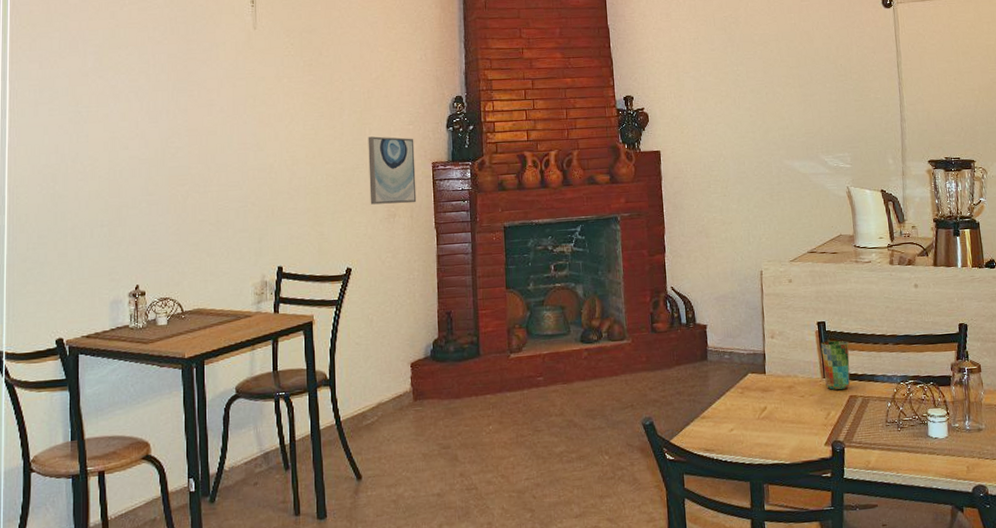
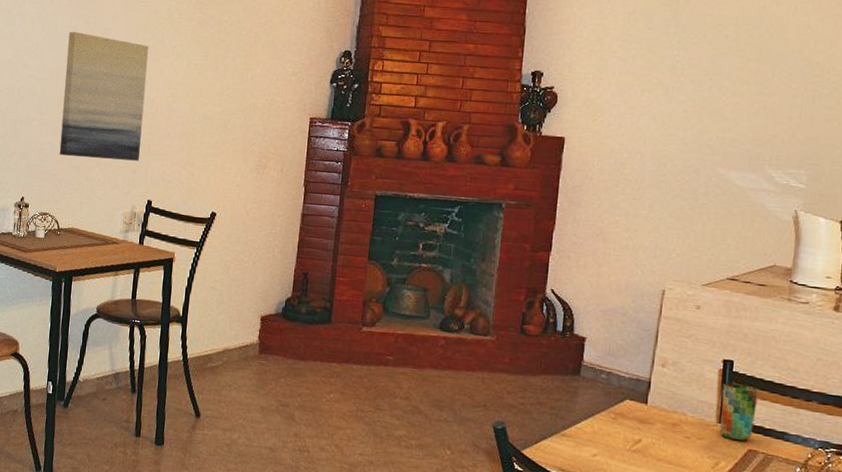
wall art: none [172,106,263,234] -> present [59,32,149,161]
wall art: present [368,136,417,205] -> none [242,83,295,157]

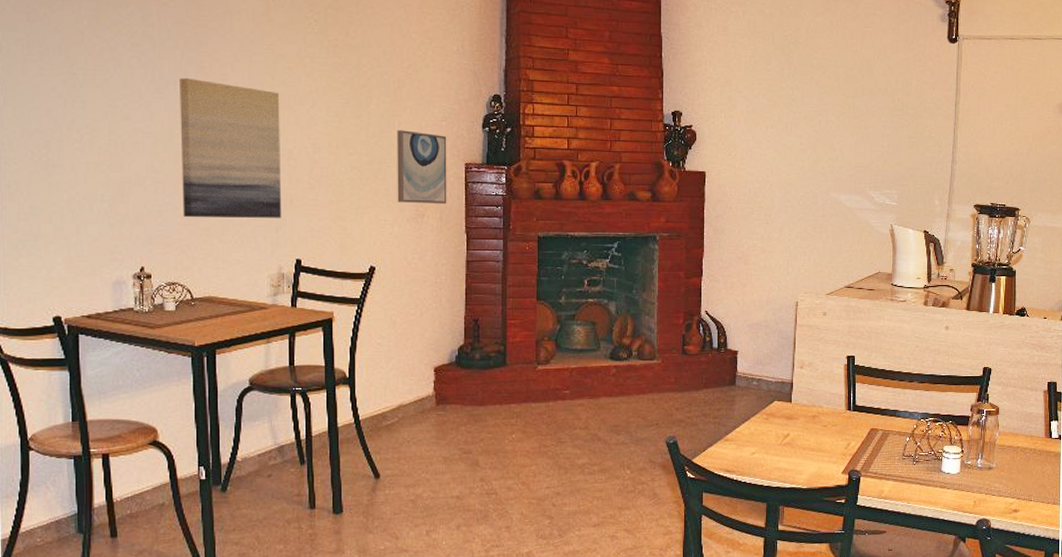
wall art: none [242,83,295,157] -> present [397,130,447,205]
cup: present [720,382,760,441] -> none [848,375,876,423]

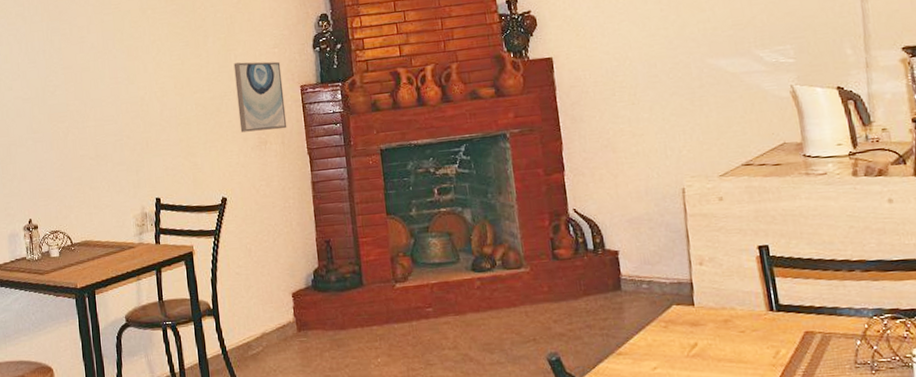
wall art: present [180,78,281,218] -> none [47,45,140,170]

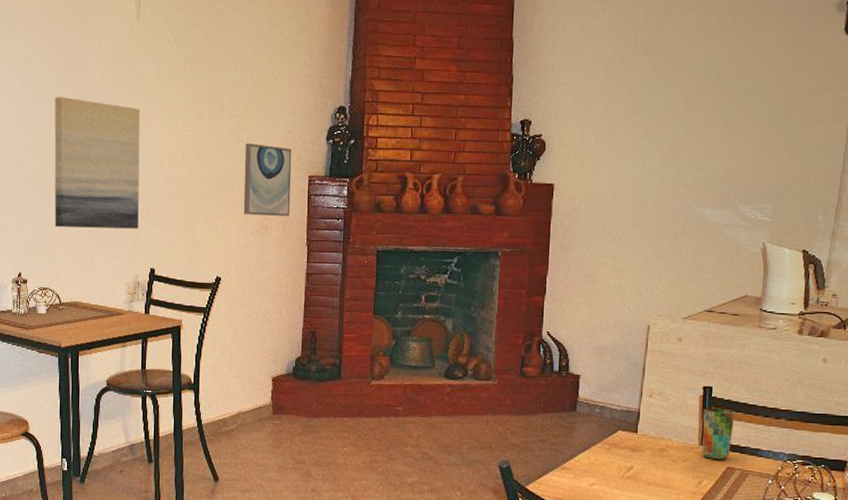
wall art: none [47,45,140,170] -> present [54,97,141,229]
cup: none [763,267,804,325] -> present [702,407,736,460]

